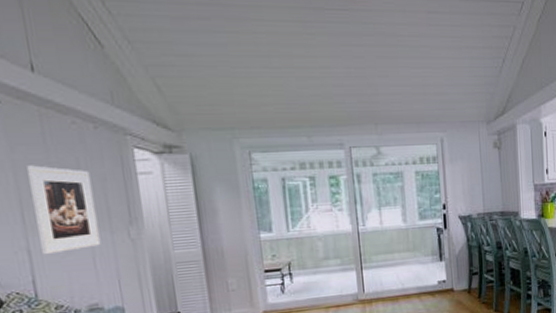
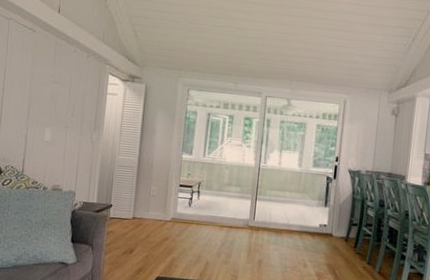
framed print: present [27,165,101,255] -> none [34,77,77,143]

